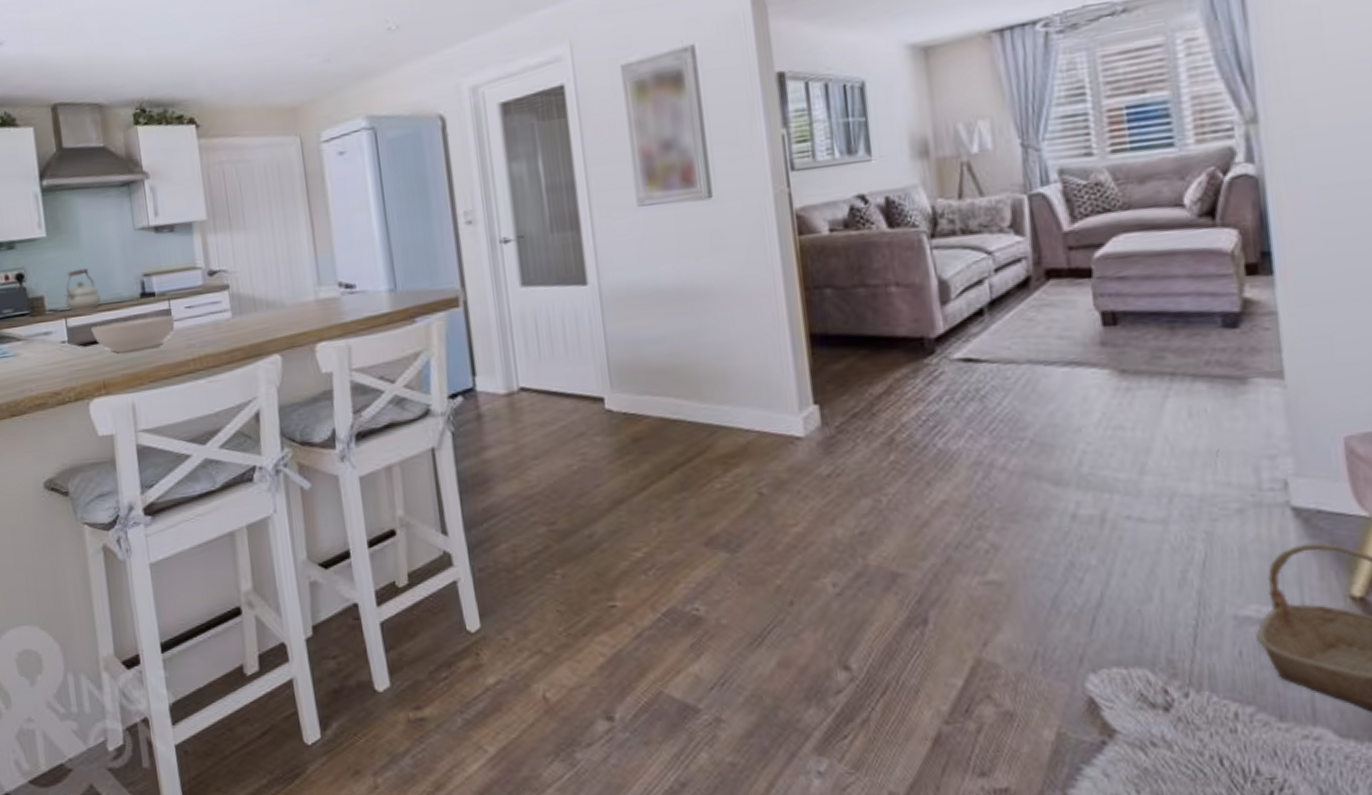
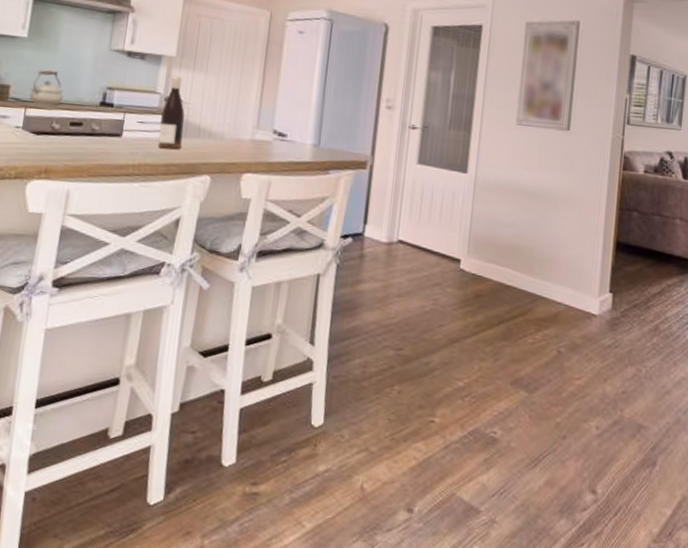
bowl: present [90,314,175,354] -> none [46,120,126,149]
bottle: none [207,242,240,335] -> present [158,75,185,151]

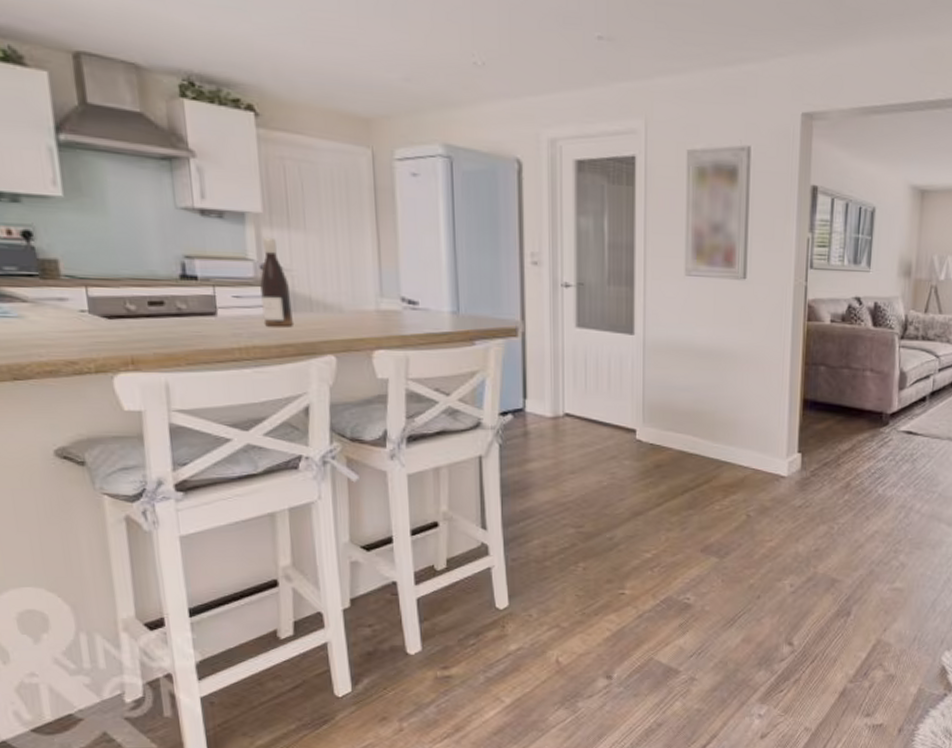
kettle: present [29,70,64,107] -> none [85,237,132,284]

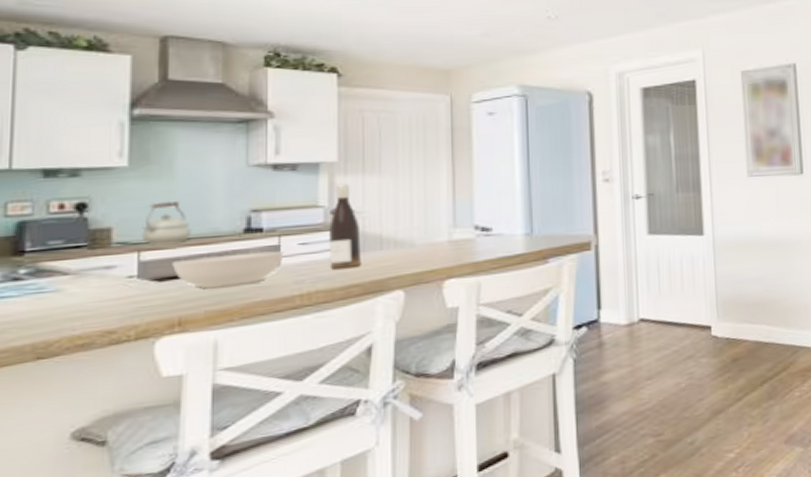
kettle: none [85,237,132,284] -> present [142,200,191,247]
bowl: none [117,299,220,332] -> present [171,250,284,289]

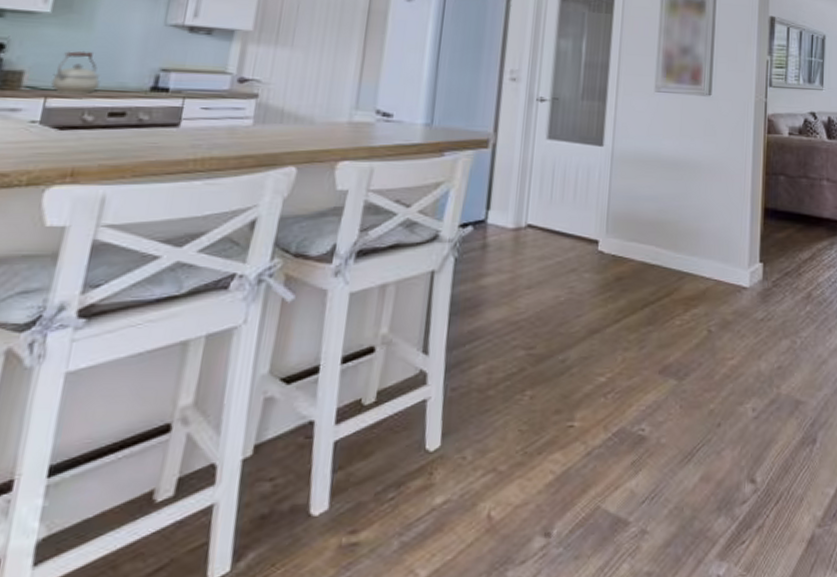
bowl: present [171,250,284,289] -> none [74,110,186,144]
bottle: present [329,183,361,271] -> none [228,52,264,140]

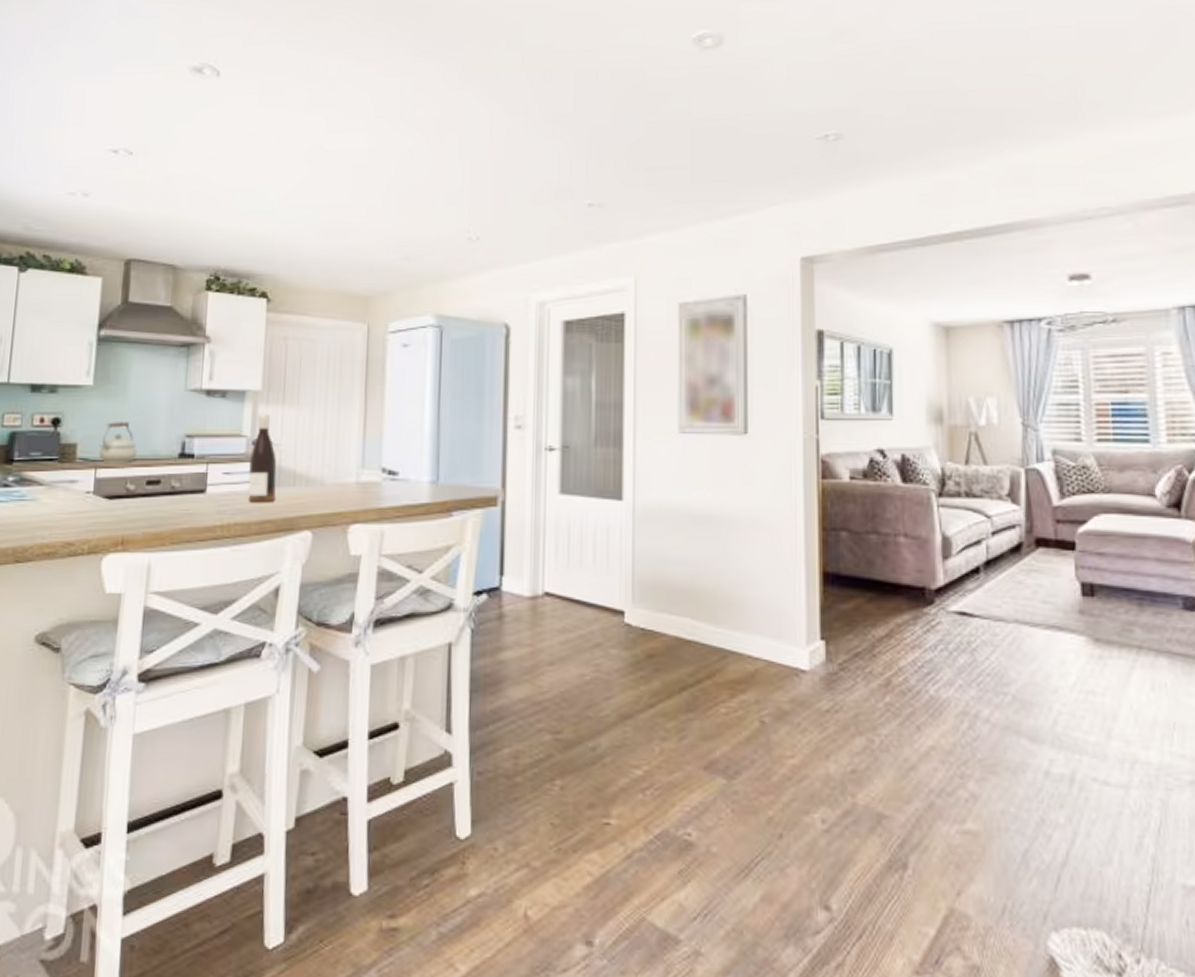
bottle: none [228,52,264,140] -> present [248,413,277,504]

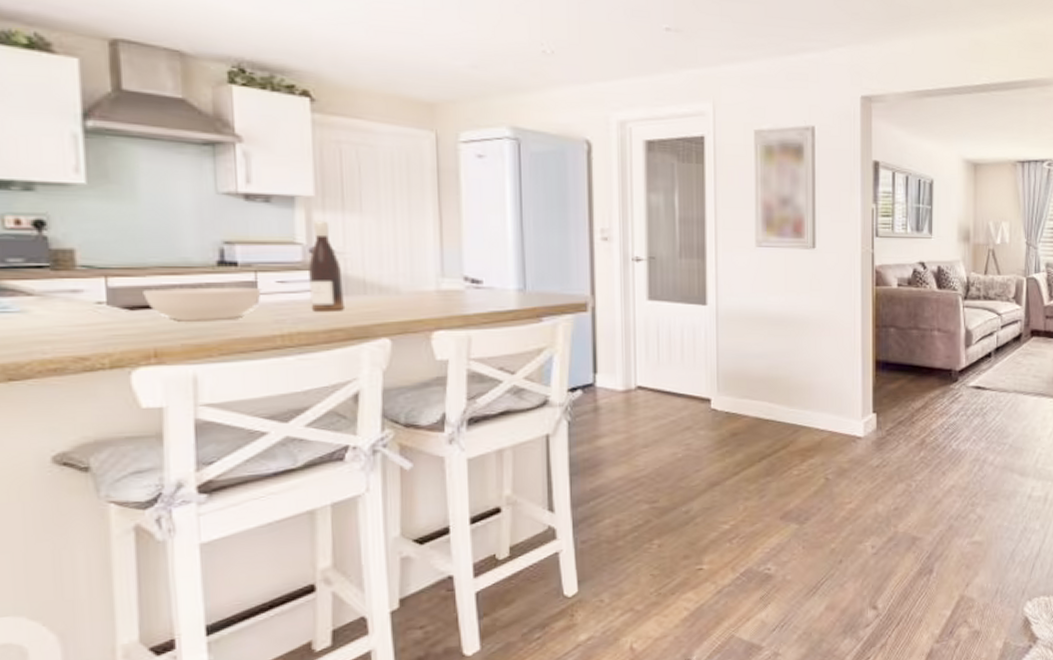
kettle: present [99,420,137,464] -> none [107,224,161,273]
bowl: none [119,478,210,511] -> present [141,287,262,321]

